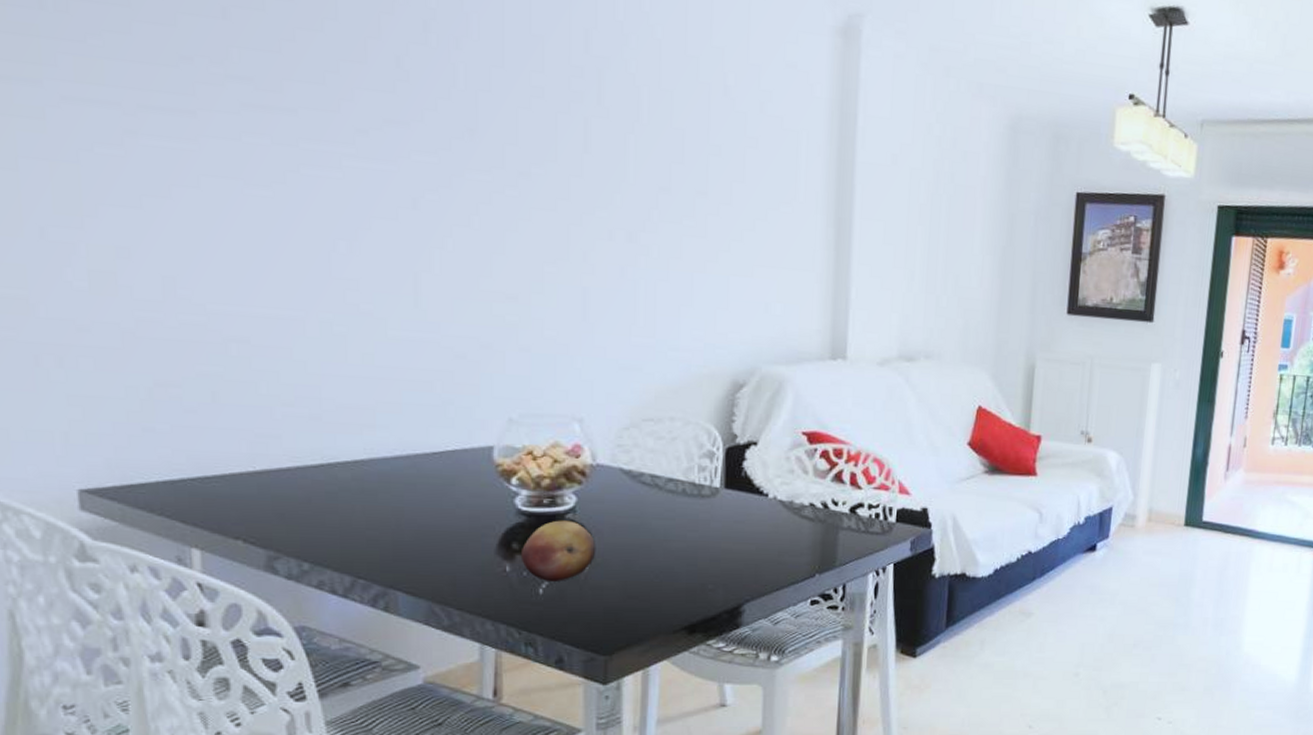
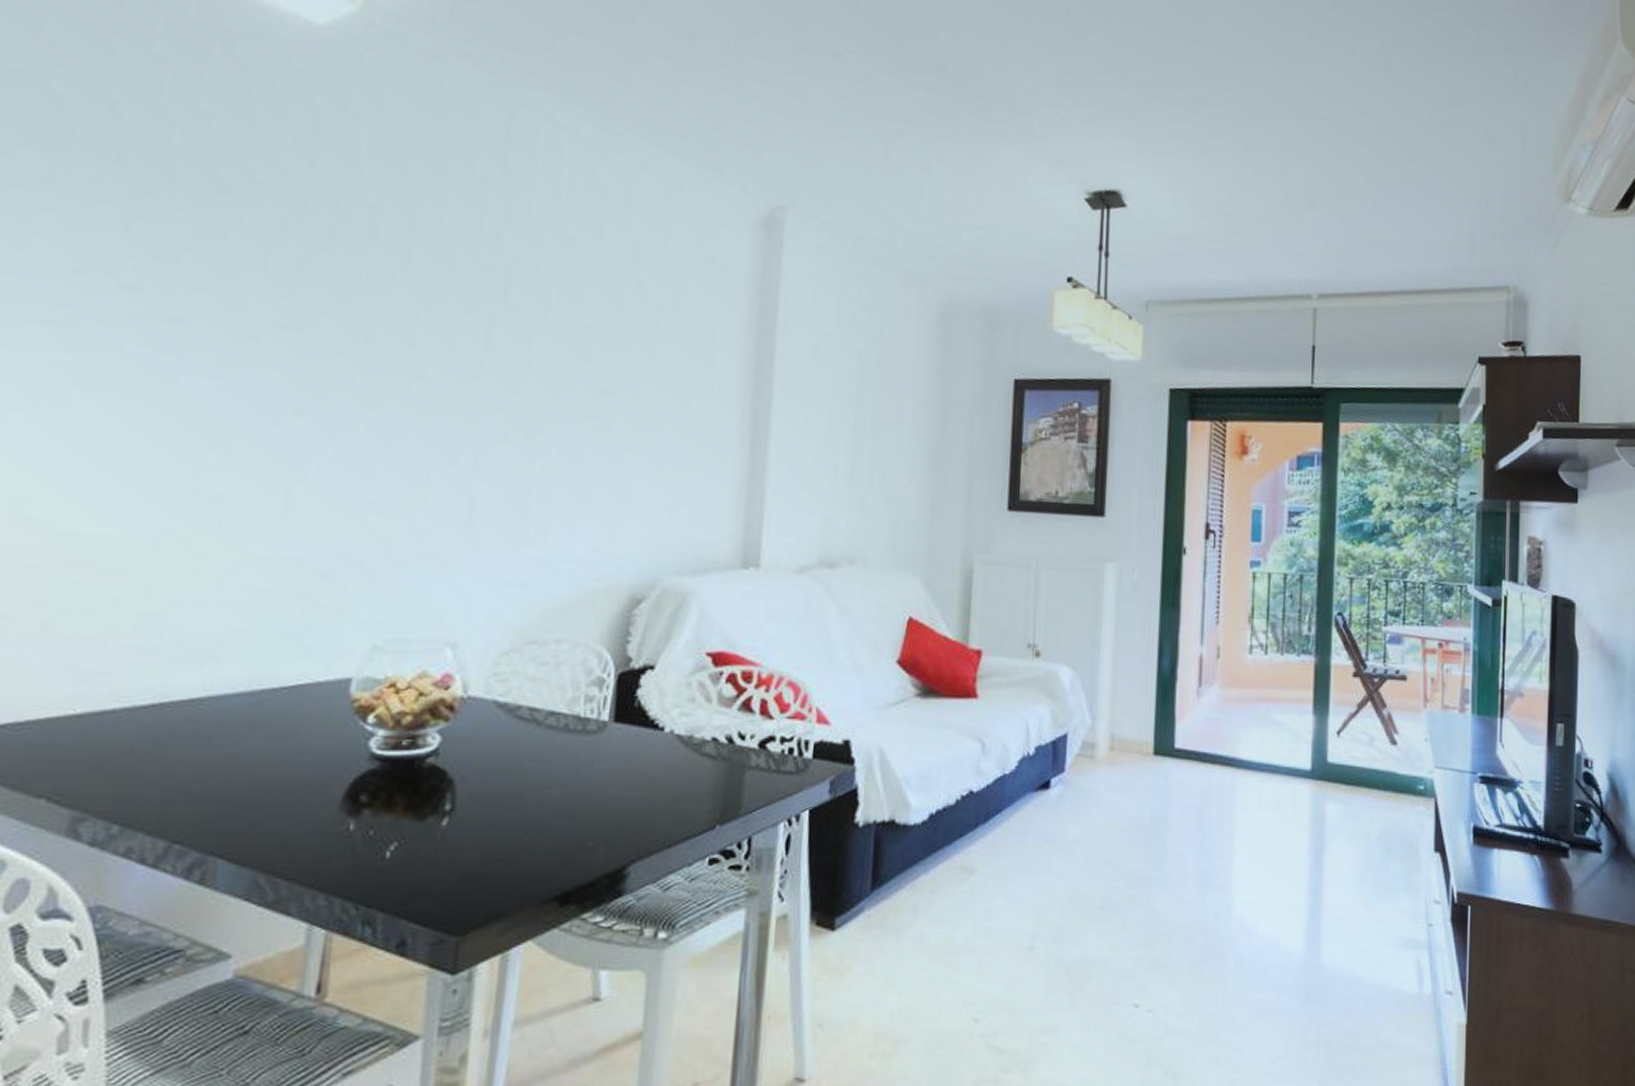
fruit: present [520,520,596,581] -> none [368,765,459,842]

